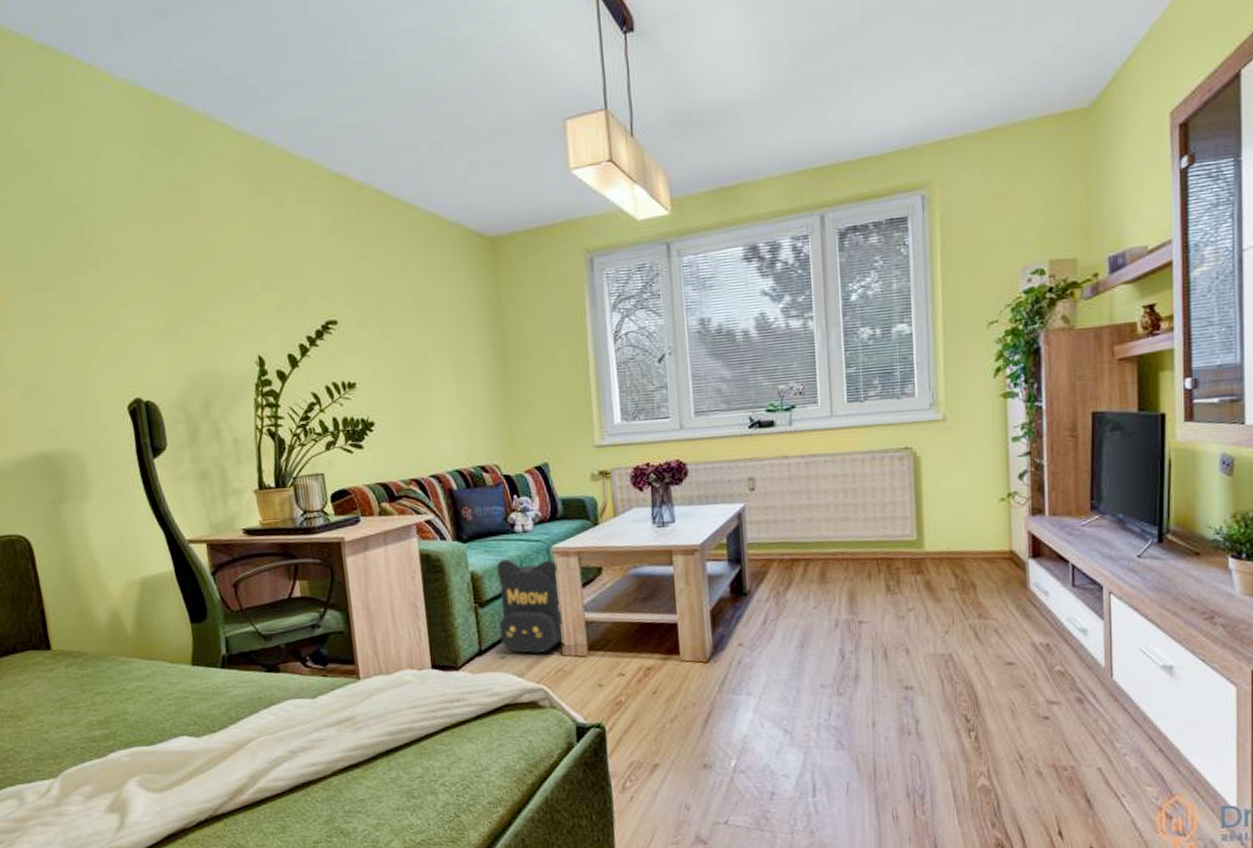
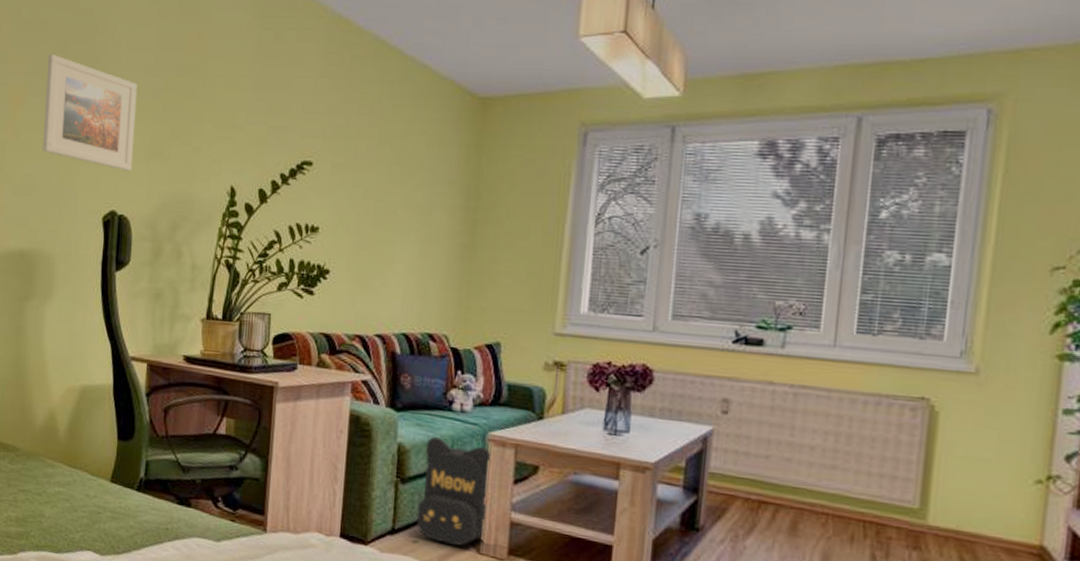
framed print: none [30,246,150,357] -> present [42,54,138,171]

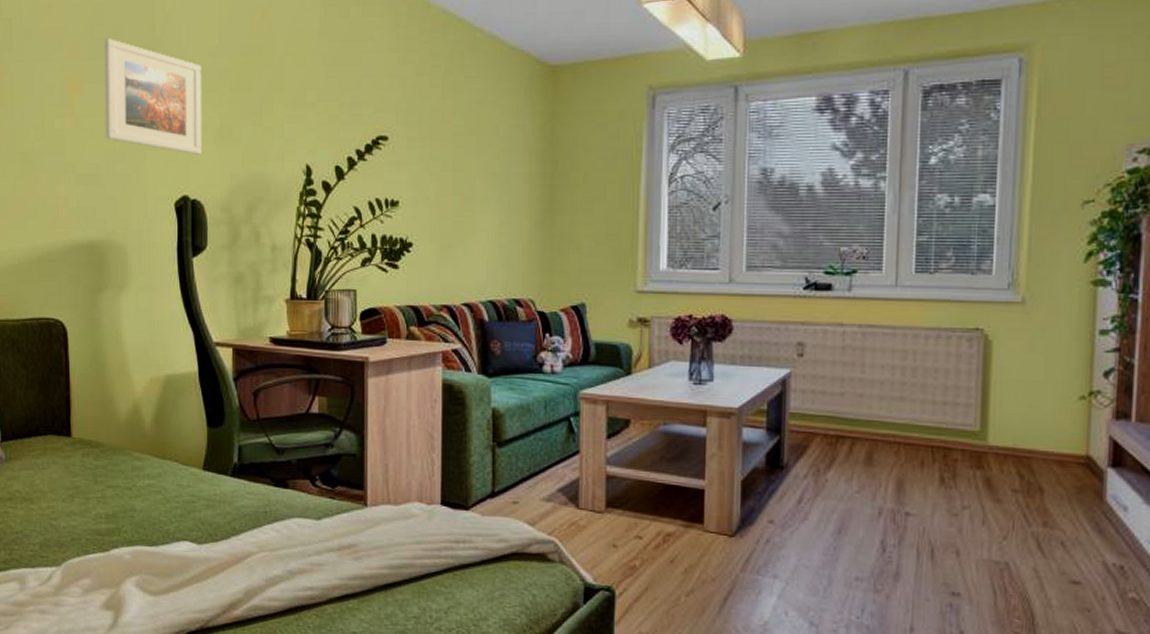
backpack: present [416,436,491,546] -> none [515,398,584,503]

